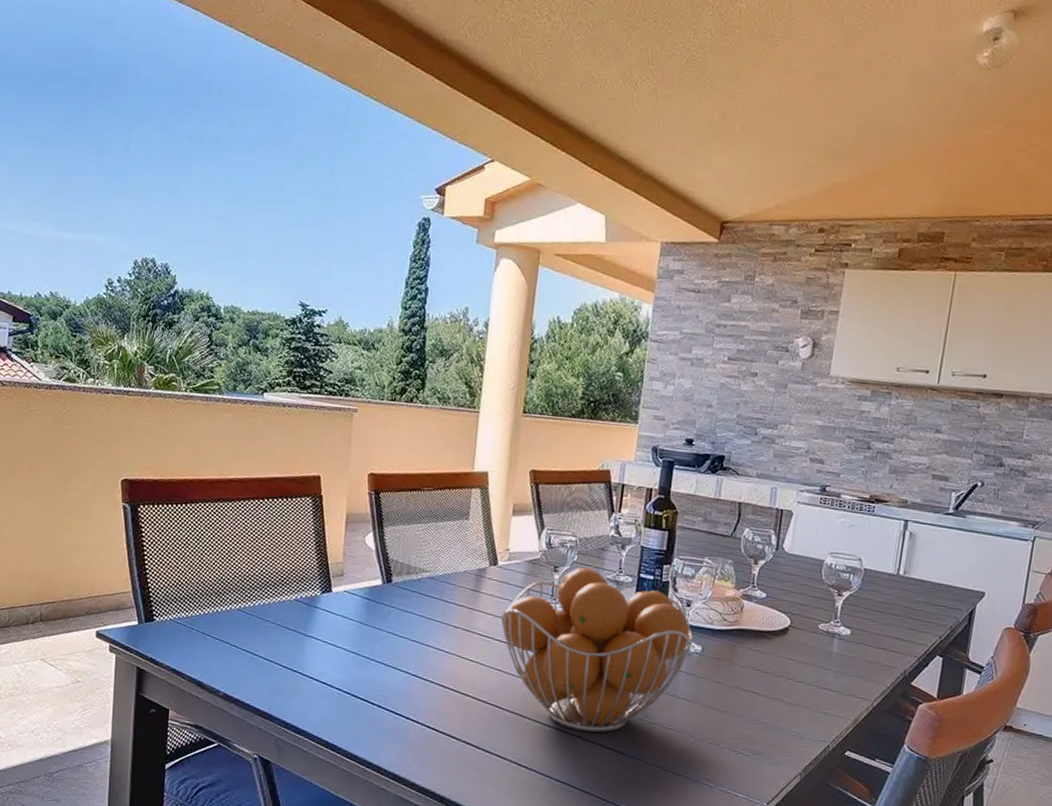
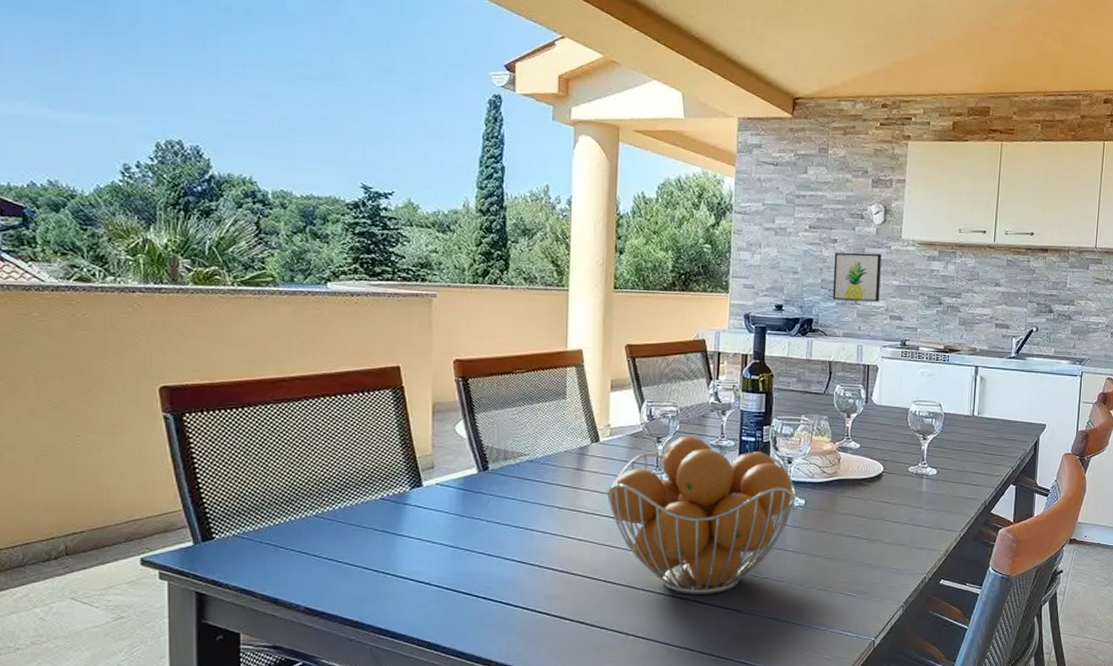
wall art: none [747,387,806,443] -> present [832,252,882,302]

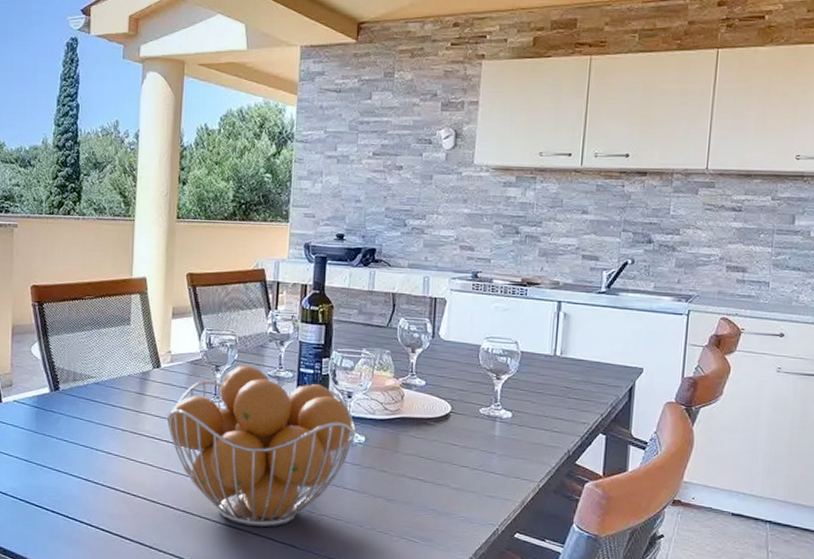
wall art: present [832,252,882,302] -> none [397,179,451,231]

